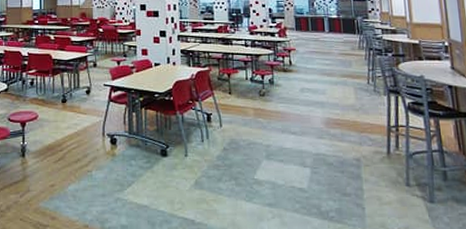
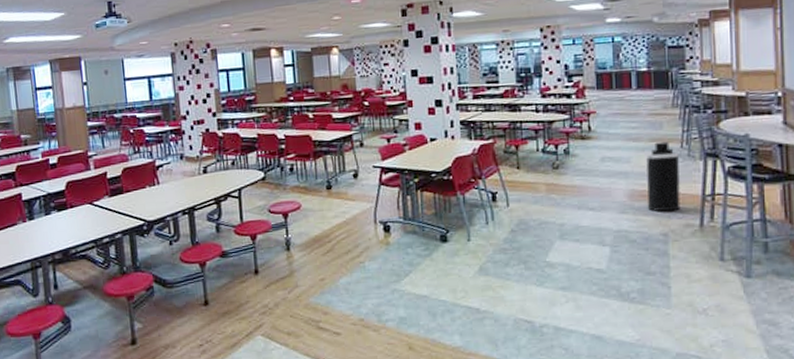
trash can: none [339,78,370,139] -> present [646,141,681,212]

